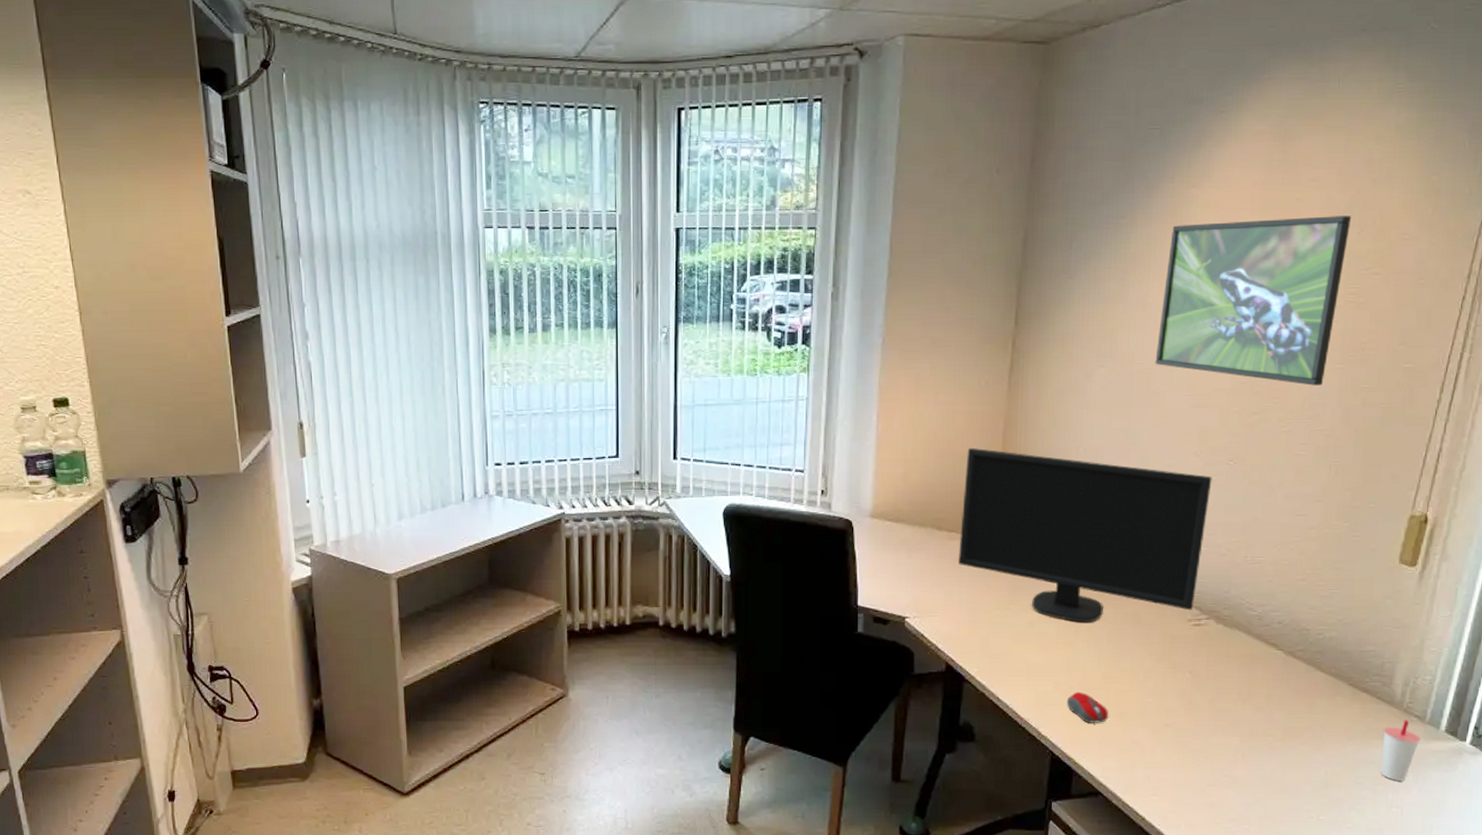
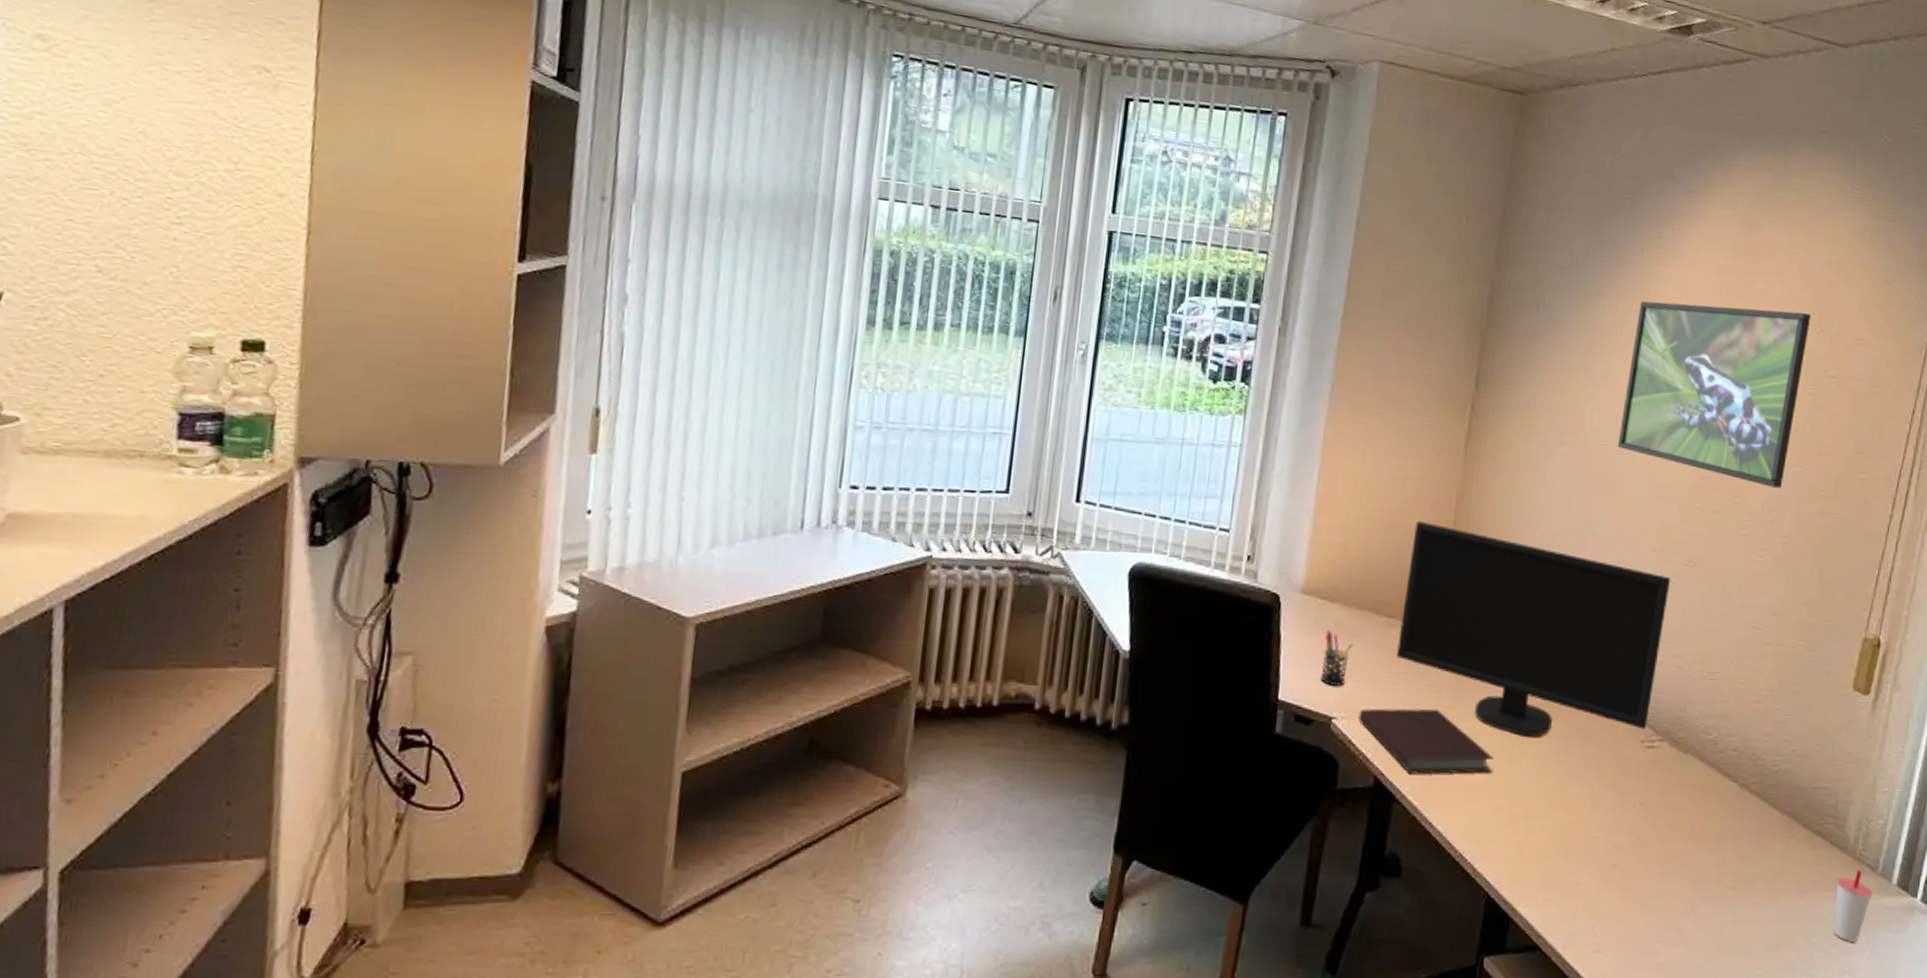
pen holder: none [893,546,919,591] -> present [1320,629,1353,686]
notebook: none [929,605,1052,659] -> present [1358,708,1495,774]
computer mouse: present [1066,691,1108,723] -> none [1506,820,1552,860]

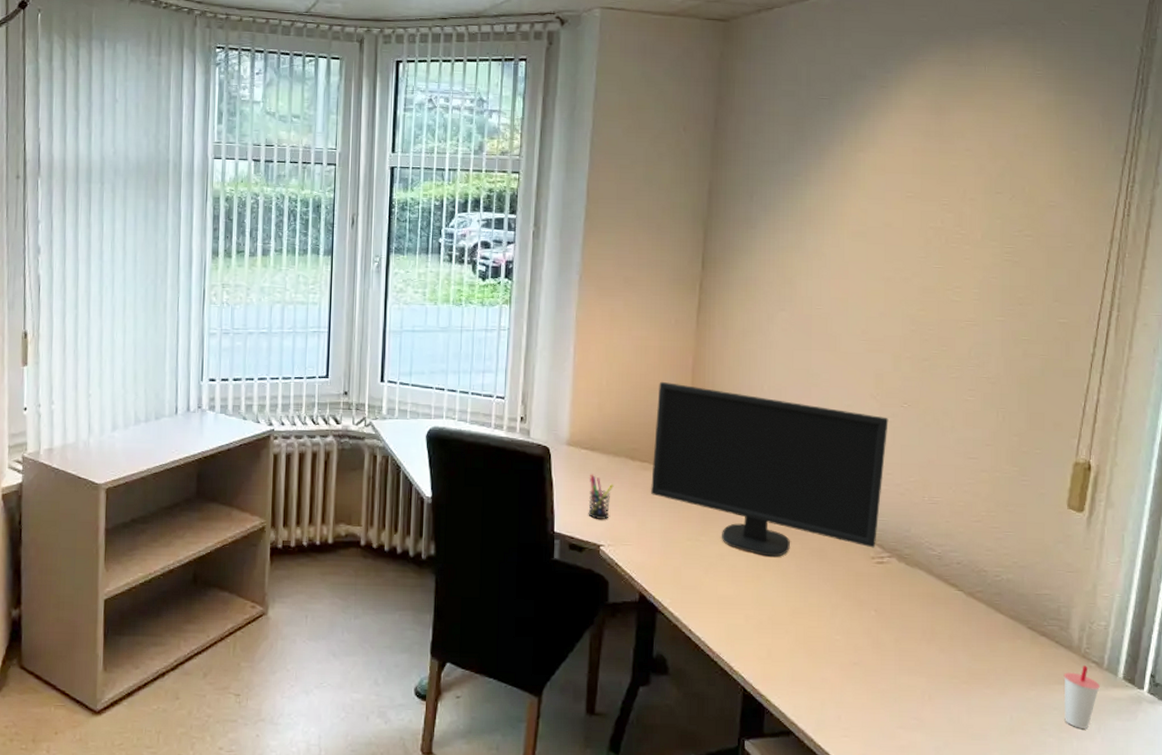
notebook: present [1358,708,1495,774] -> none [623,535,742,590]
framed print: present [1617,301,1811,488] -> none [831,182,1003,336]

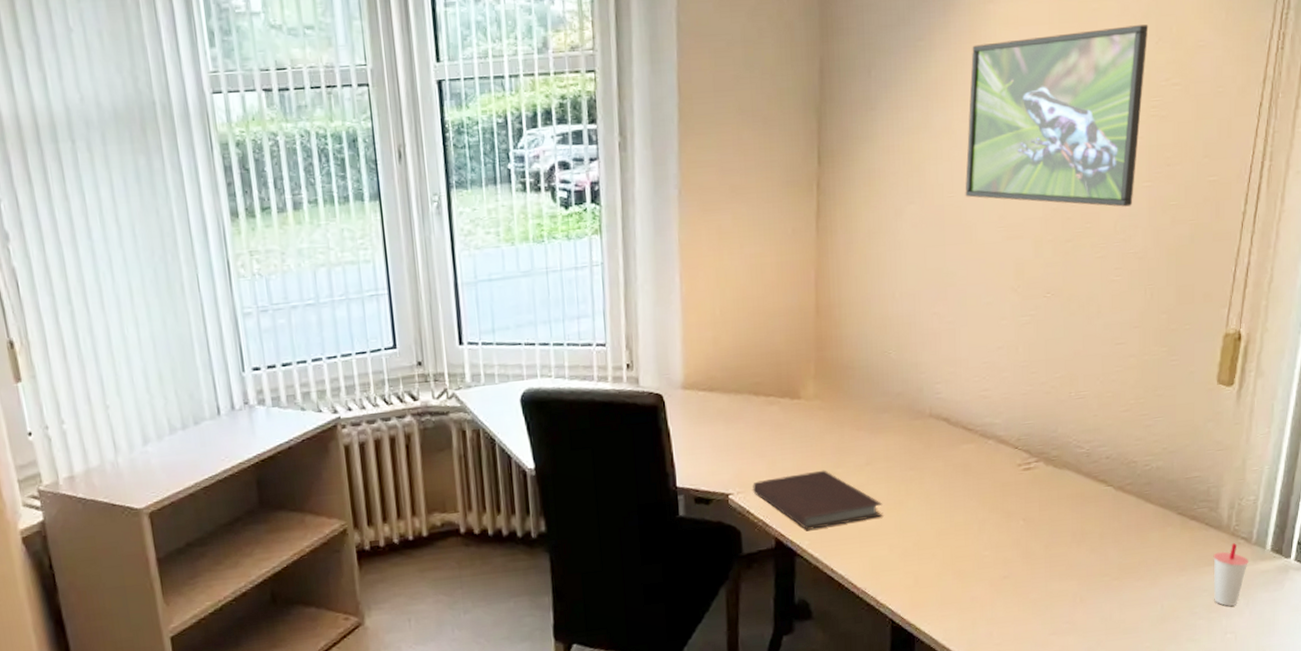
pen holder: present [588,474,614,519] -> none [711,417,738,466]
notebook: none [623,535,742,590] -> present [753,470,883,530]
monitor: present [650,381,889,557] -> none [778,302,1031,480]
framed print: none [831,182,1003,336] -> present [965,25,1149,207]

